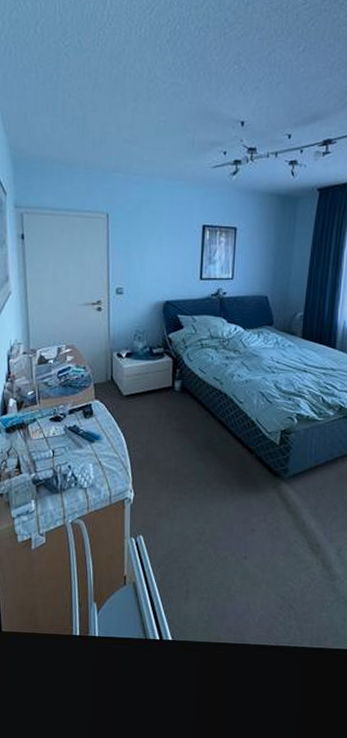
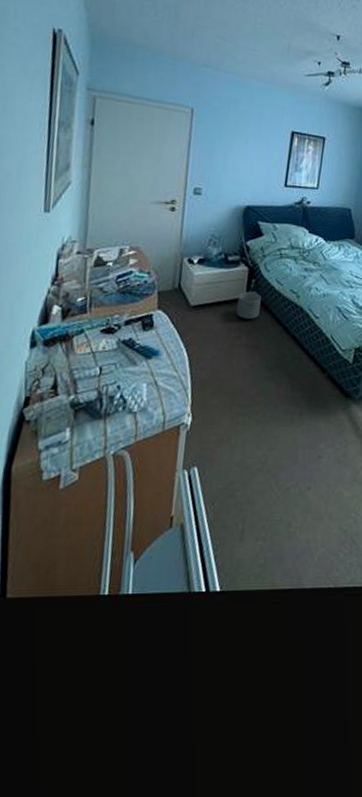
planter: none [164,380,186,406] -> present [236,291,261,320]

